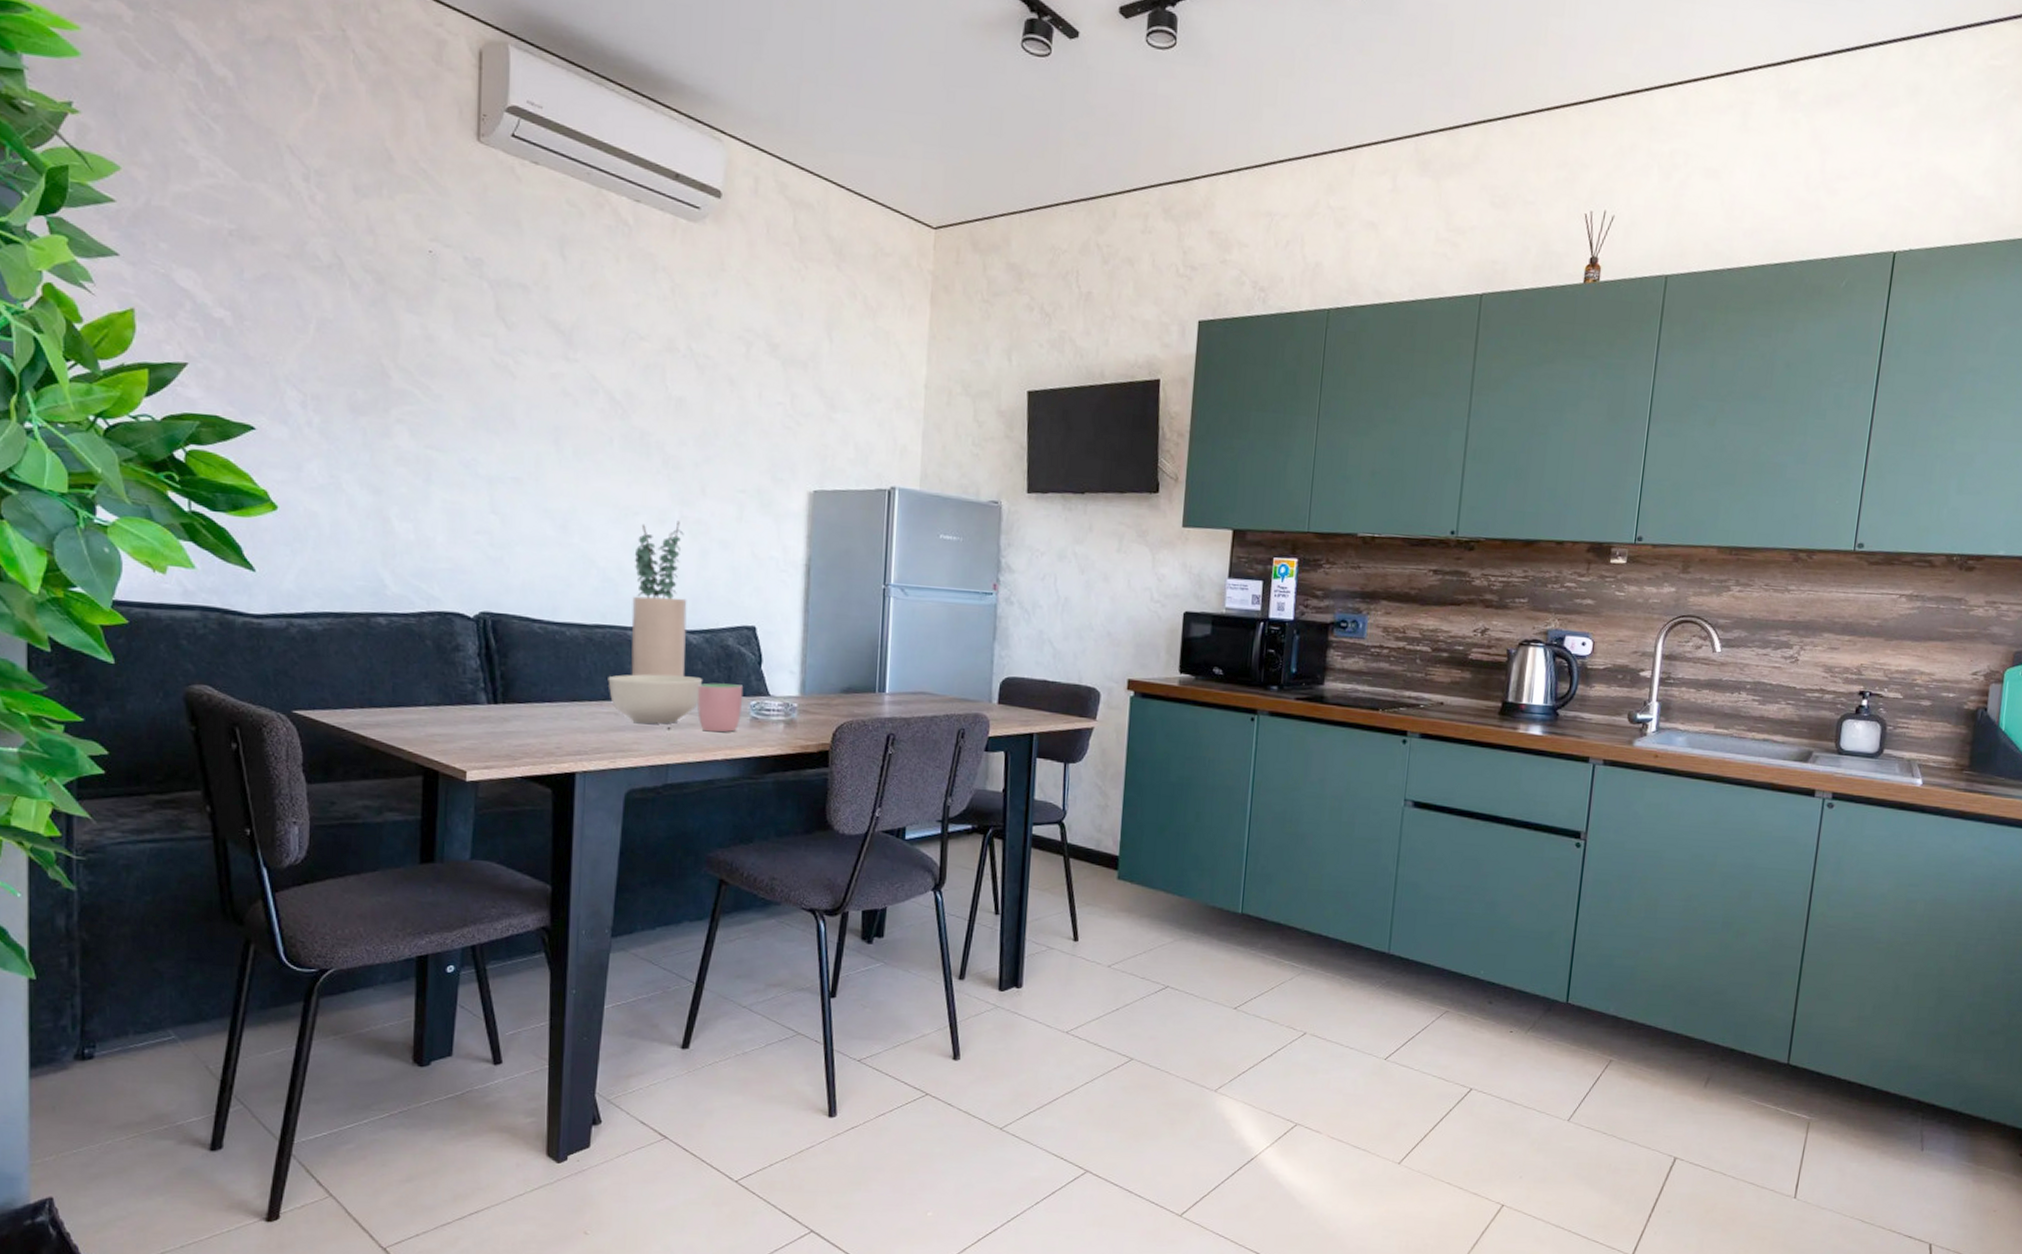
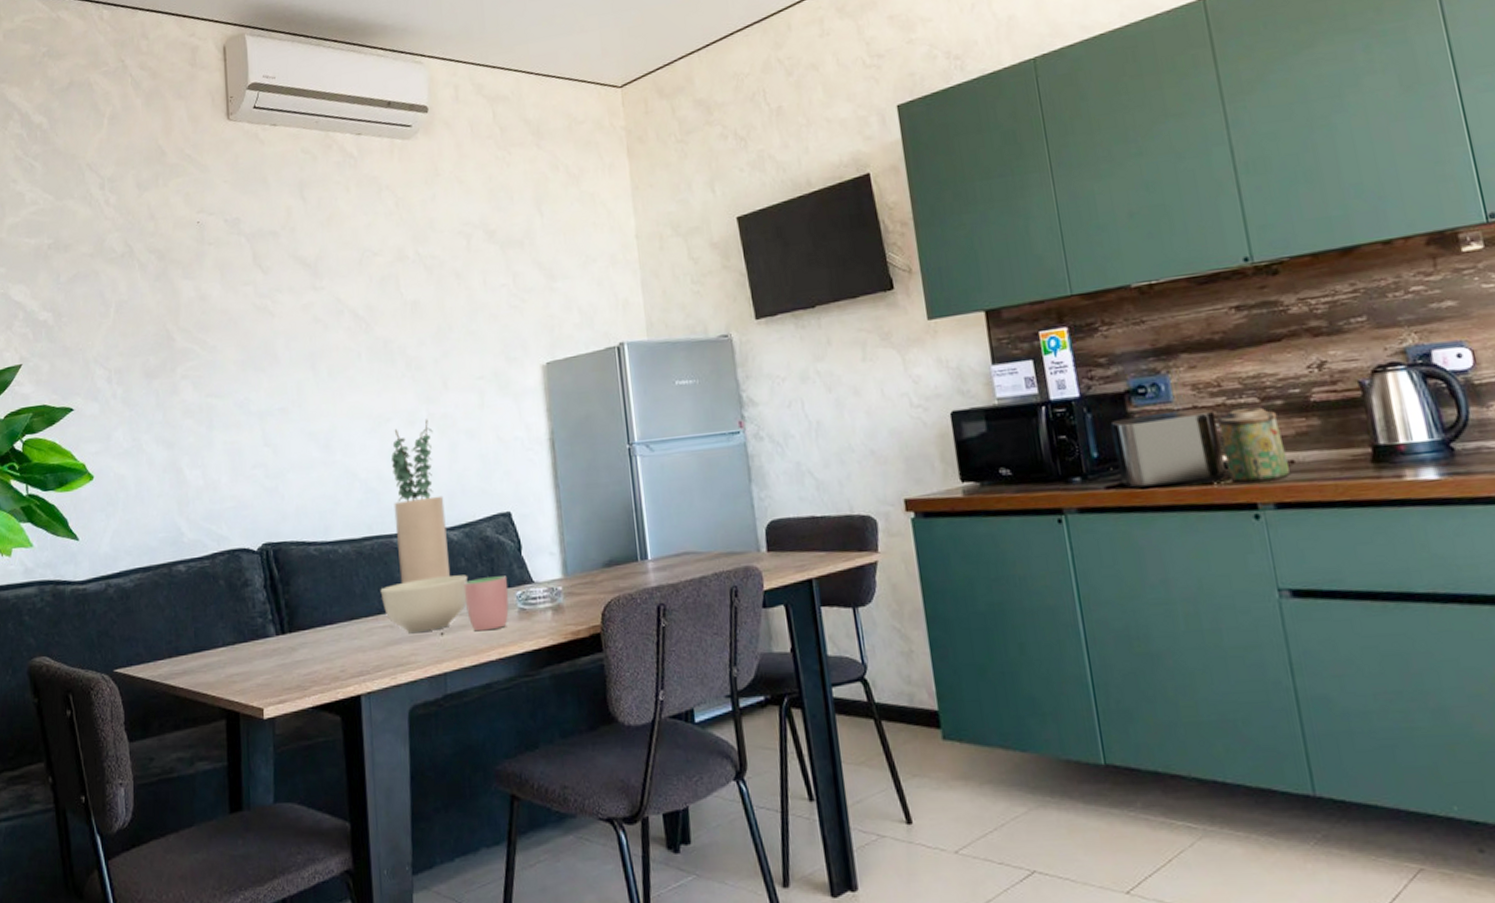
toaster: none [1309,644,1397,708] -> present [1110,408,1230,491]
canister: none [1392,654,1441,717] -> present [1218,407,1290,485]

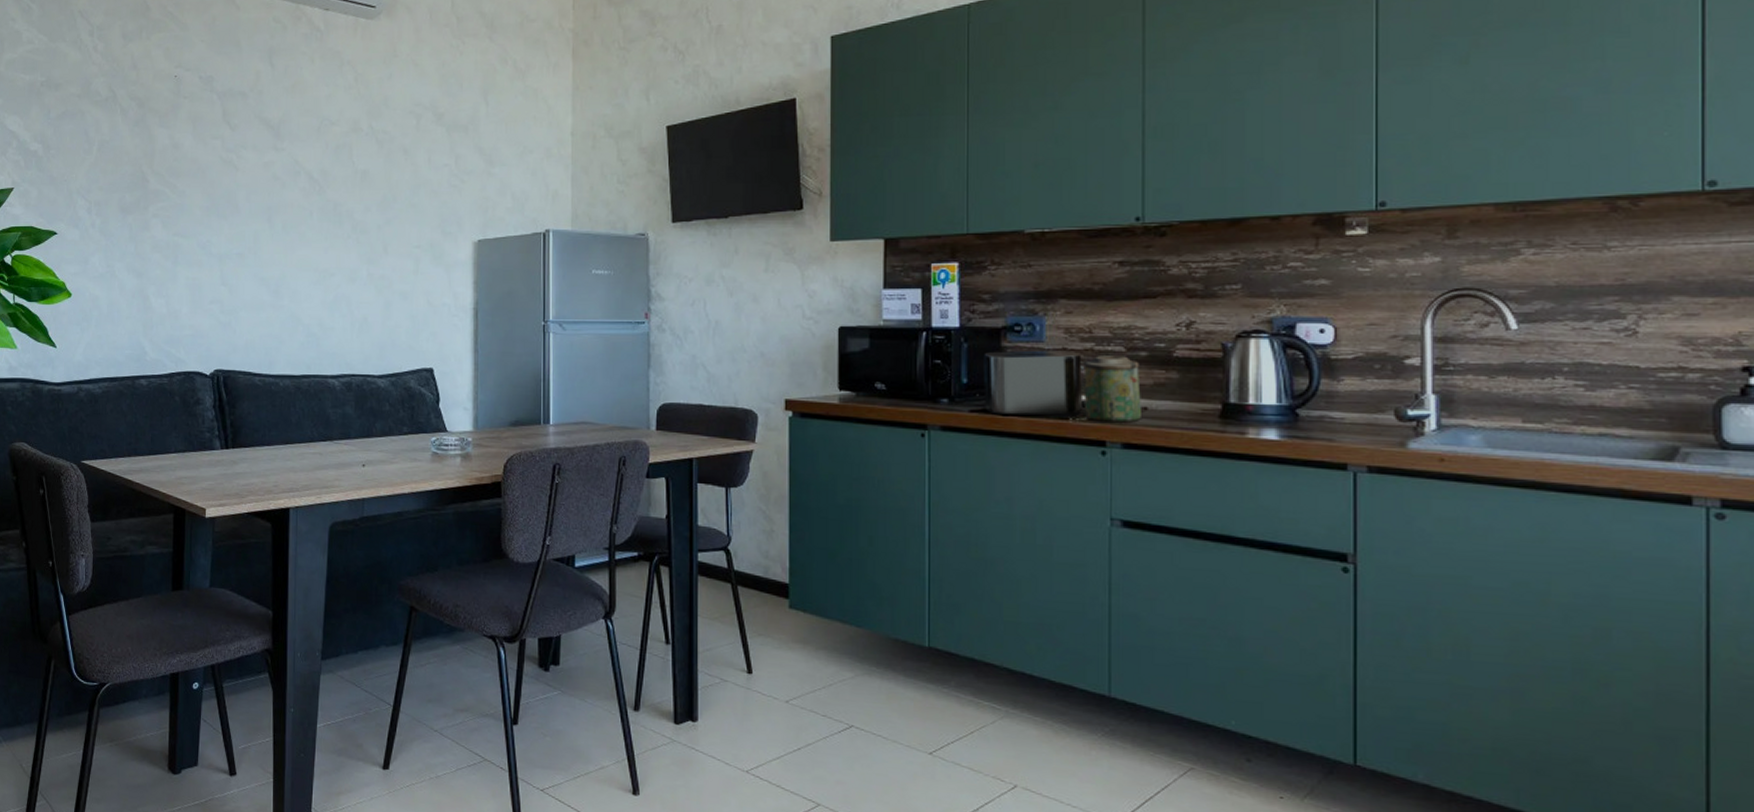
bowl: present [380,574,469,633] -> none [313,416,391,462]
vase: present [391,419,451,585] -> none [331,278,376,420]
cup: present [463,576,509,632] -> none [386,422,425,468]

